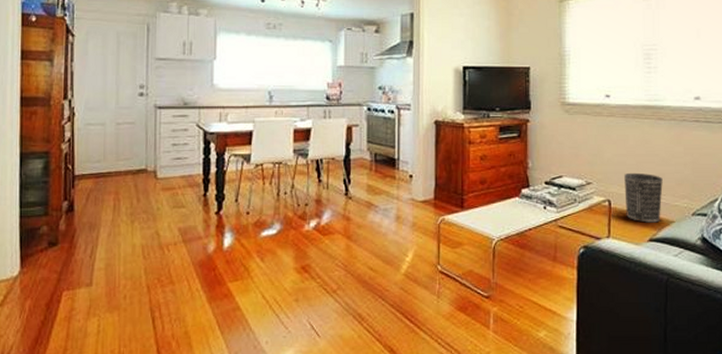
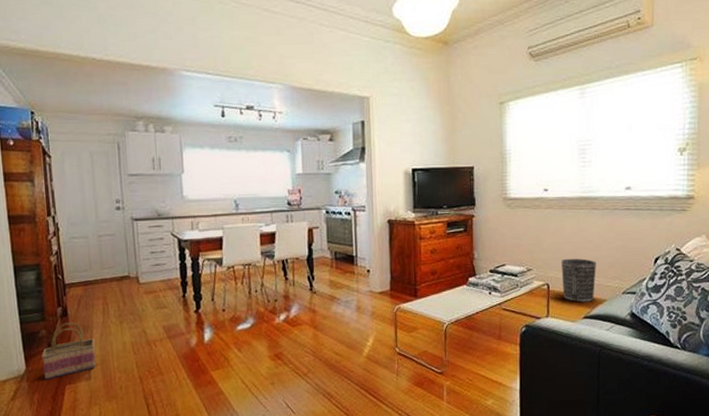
basket: none [39,218,101,285] -> present [41,322,96,380]

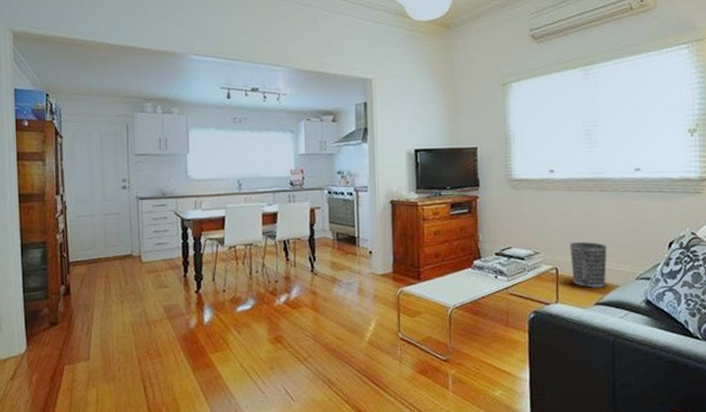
basket: present [41,322,96,380] -> none [43,300,96,360]

